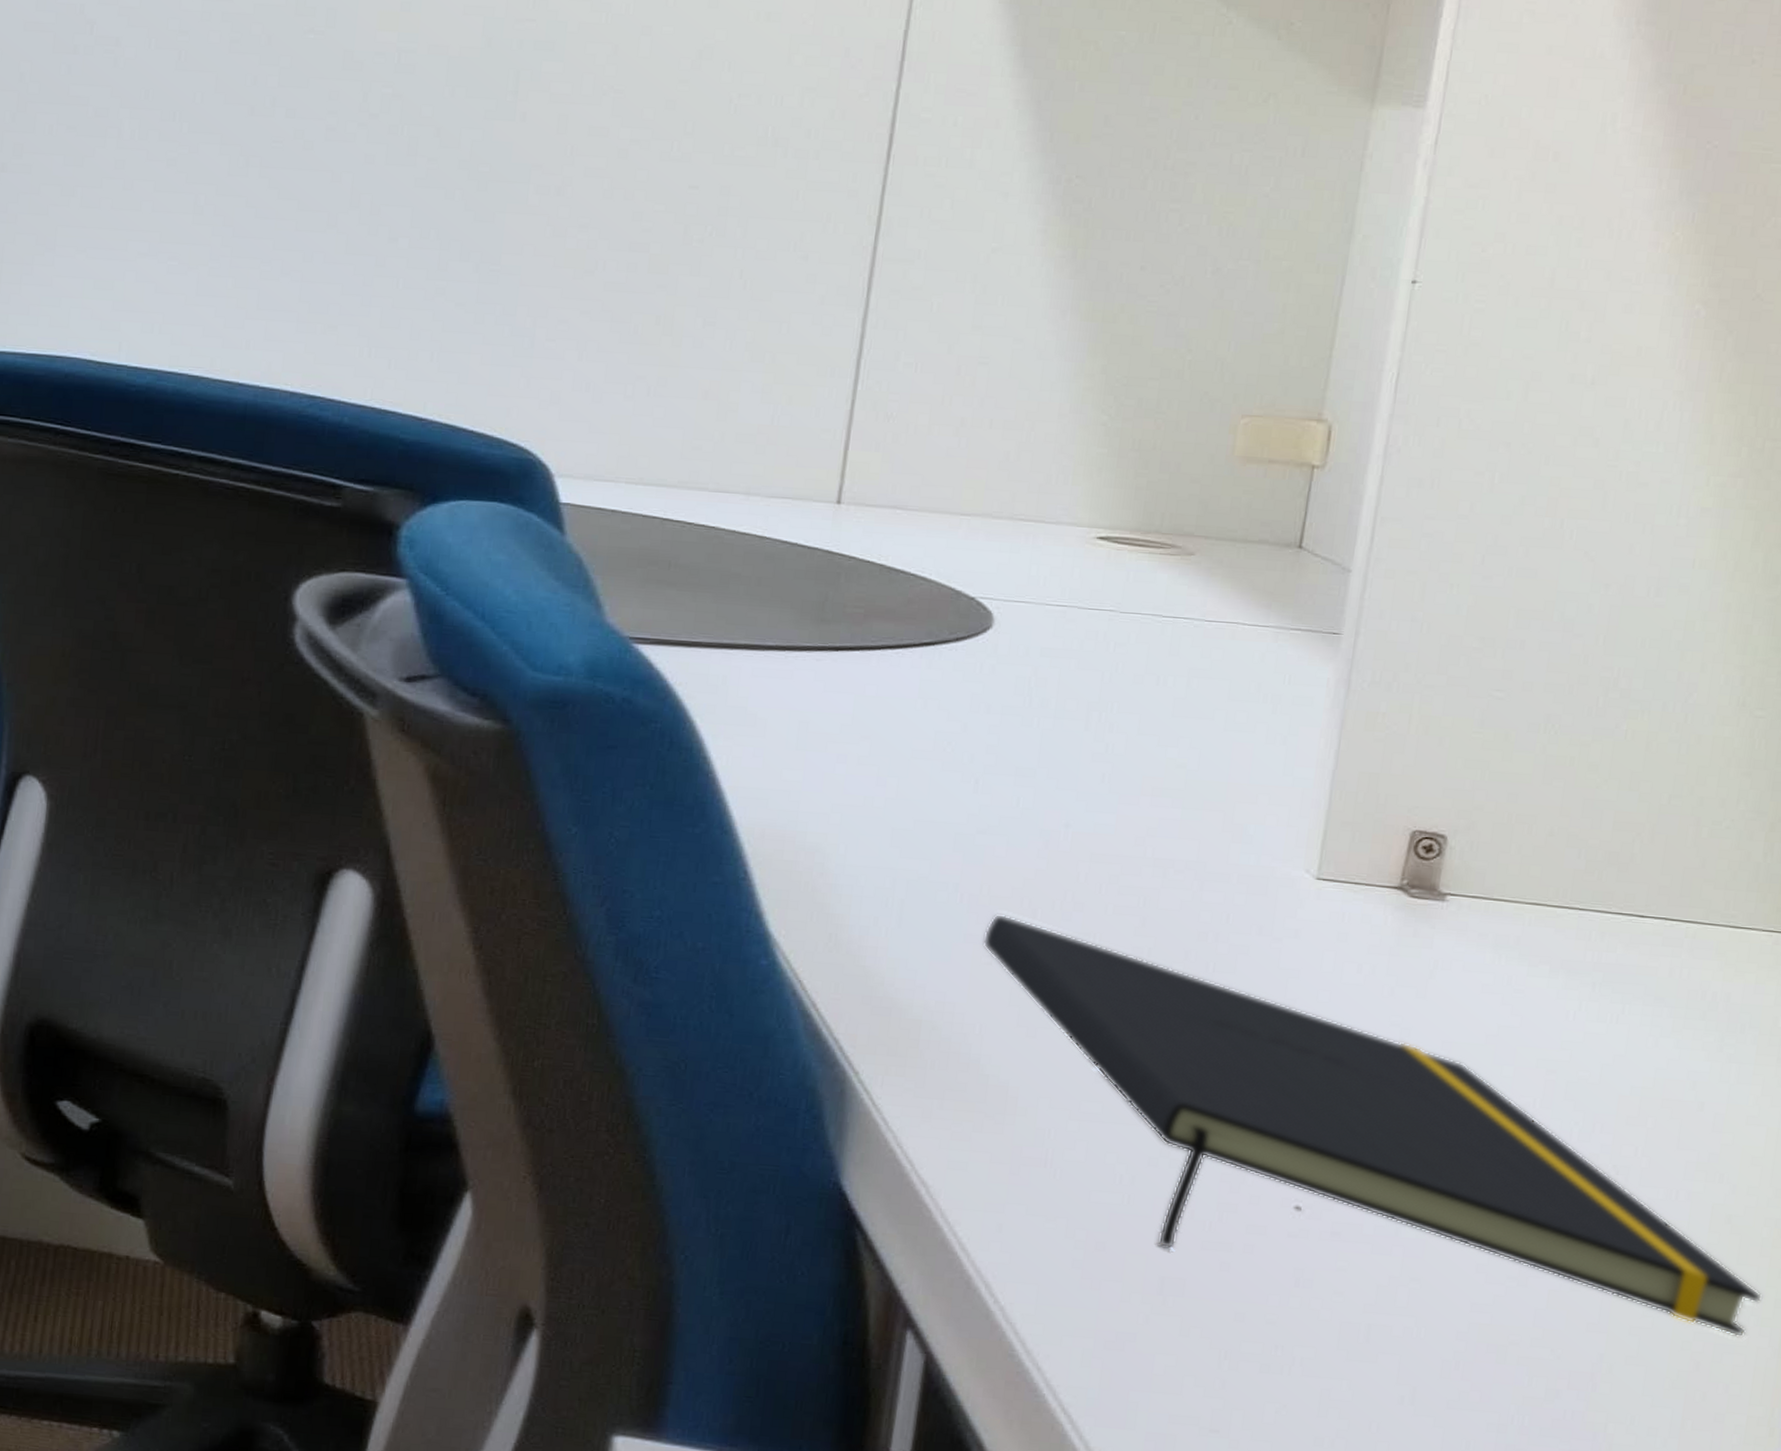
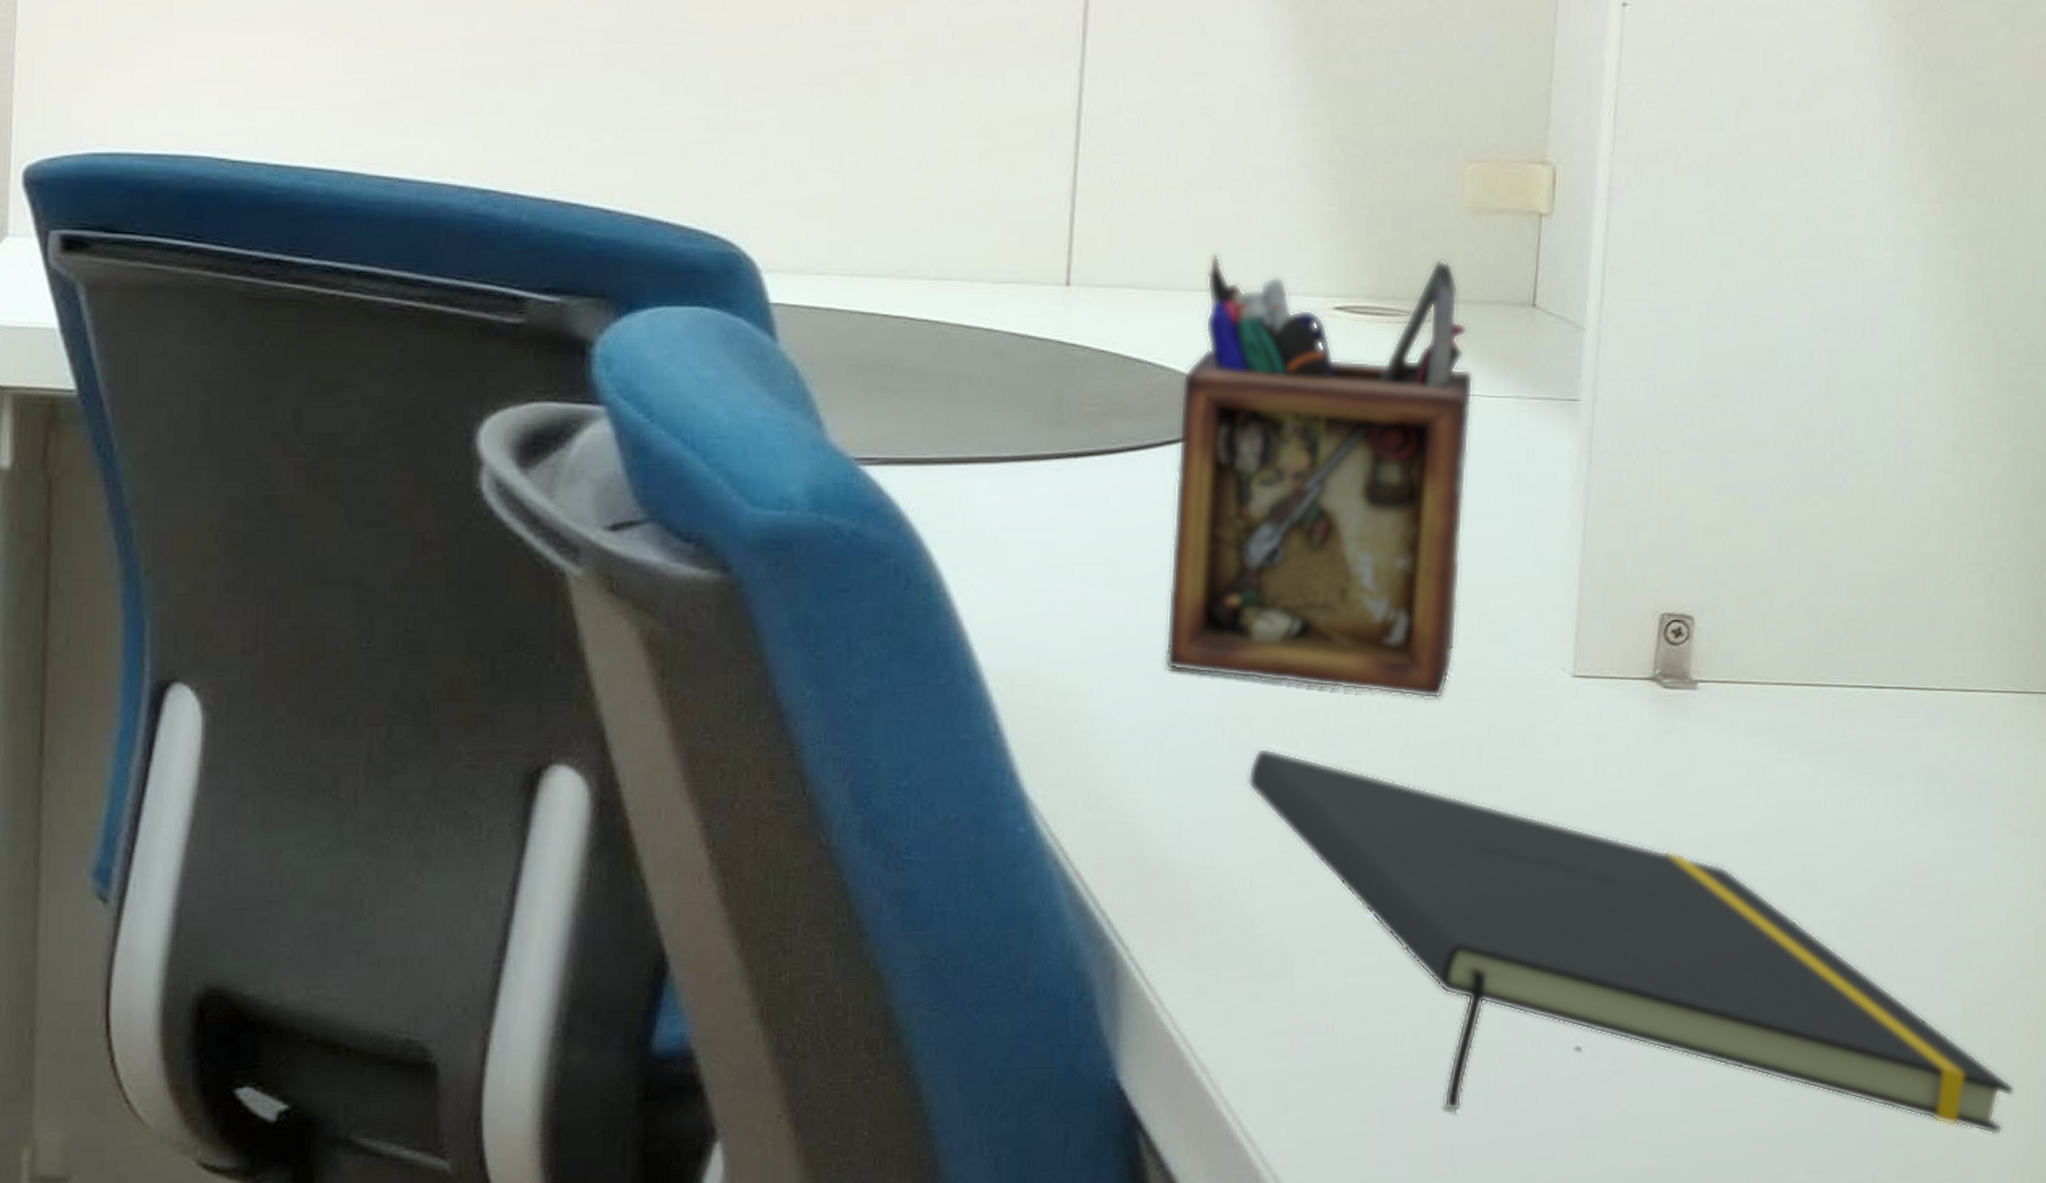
desk organizer: none [910,484,1234,887] -> present [1165,253,1474,699]

